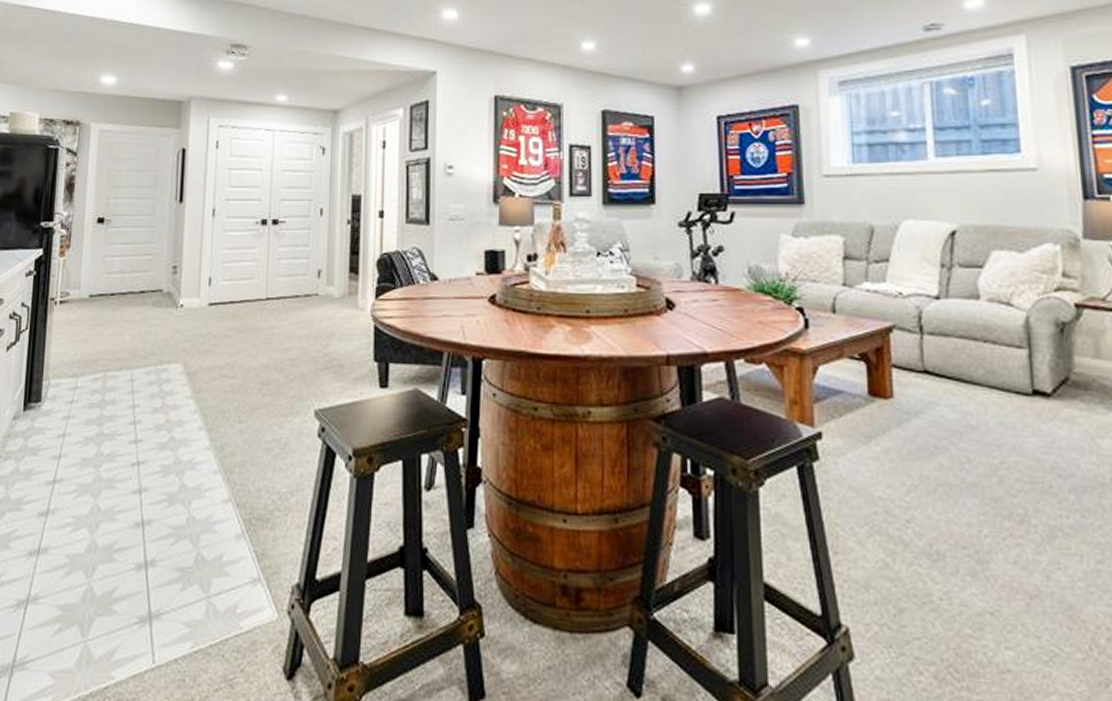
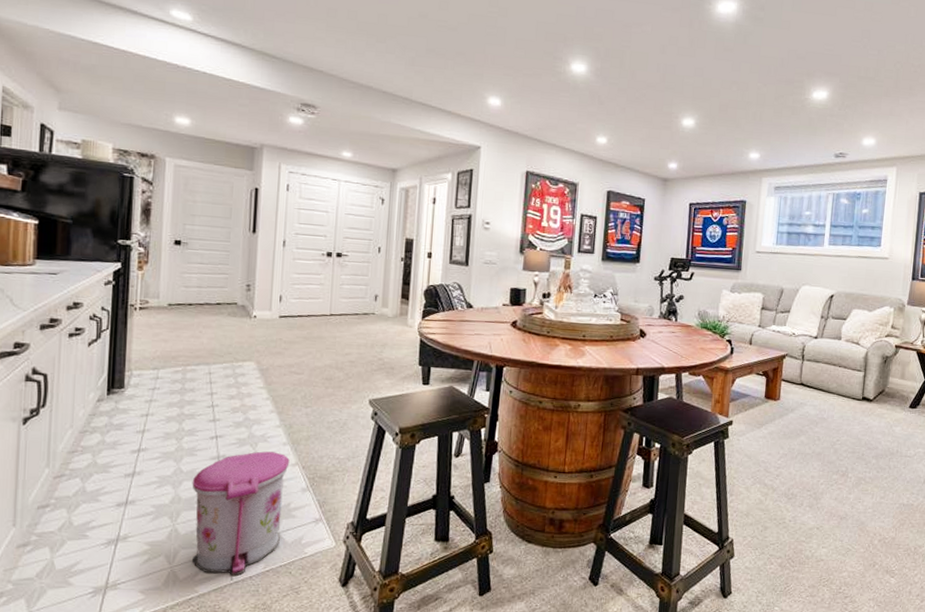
trash can: none [109,482,222,659] -> present [192,451,290,577]

